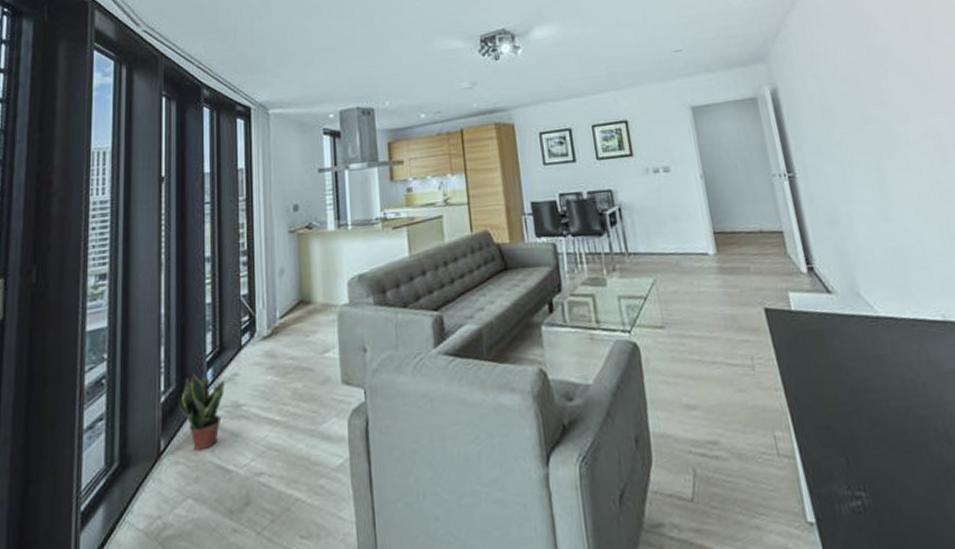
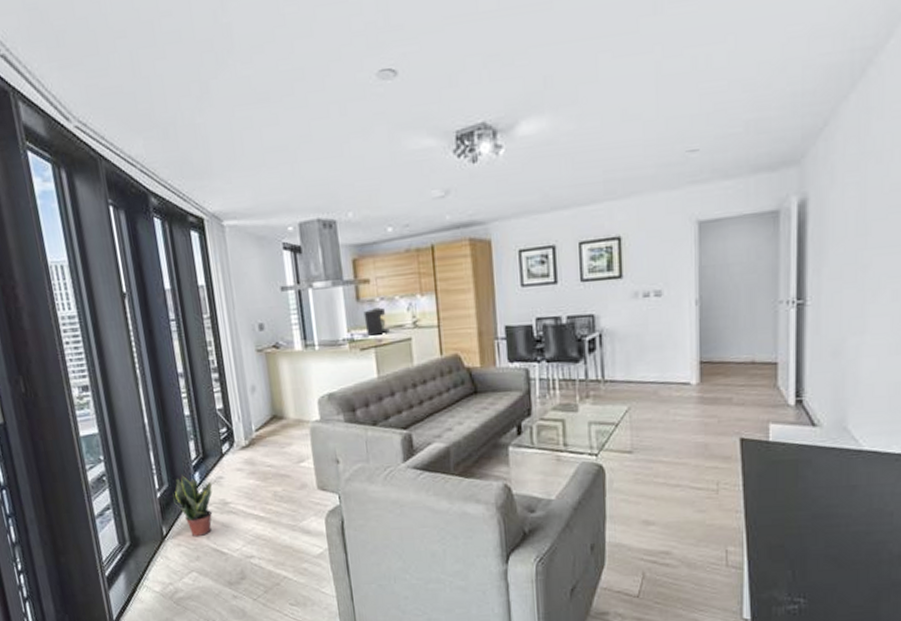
coffee maker: none [397,187,422,214] -> present [363,308,390,336]

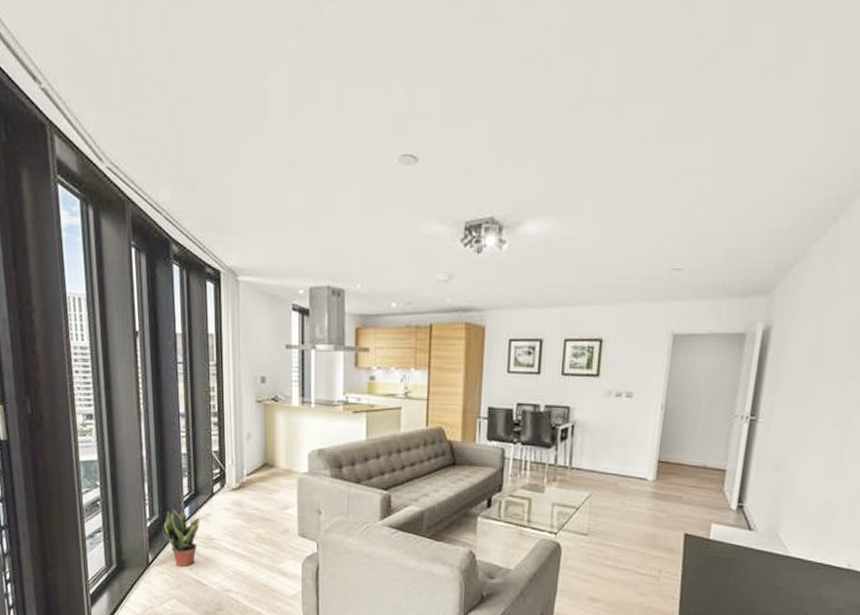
coffee maker: present [363,308,390,336] -> none [360,376,382,401]

